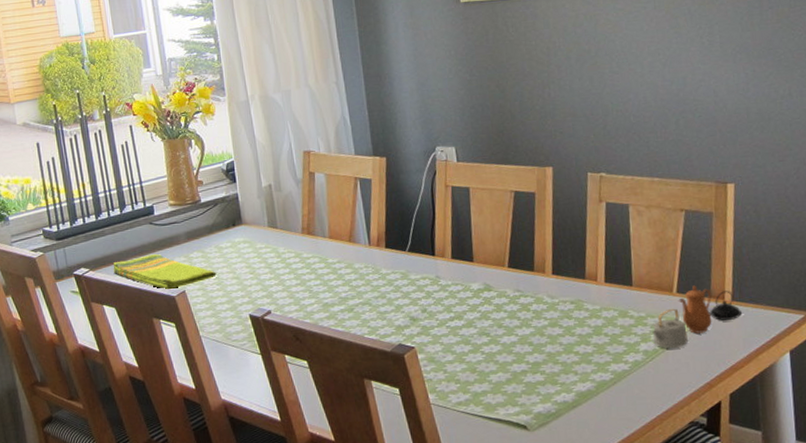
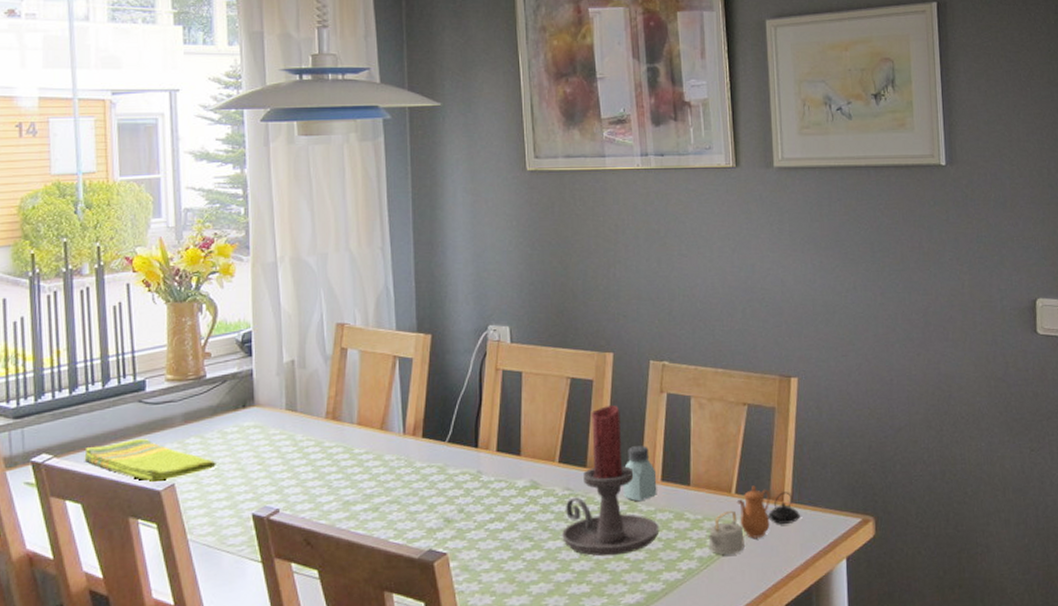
candle holder: none [515,214,605,350] -> present [562,404,660,557]
saltshaker: none [569,251,602,301] -> present [623,446,657,502]

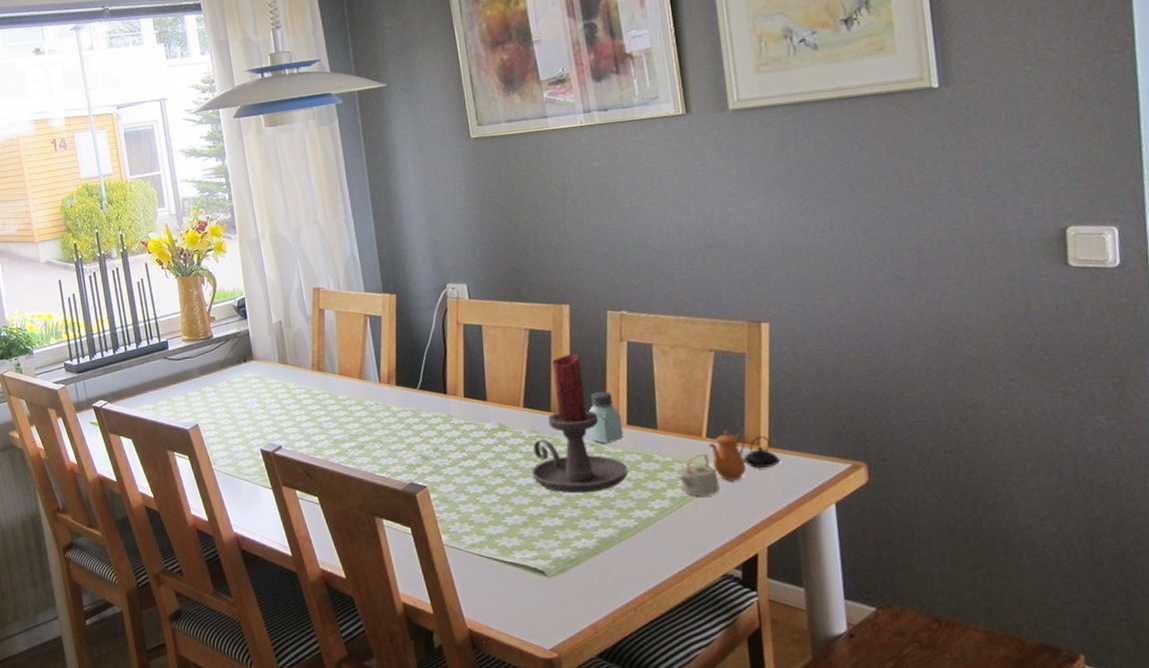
dish towel: present [84,438,216,483] -> none [129,387,228,423]

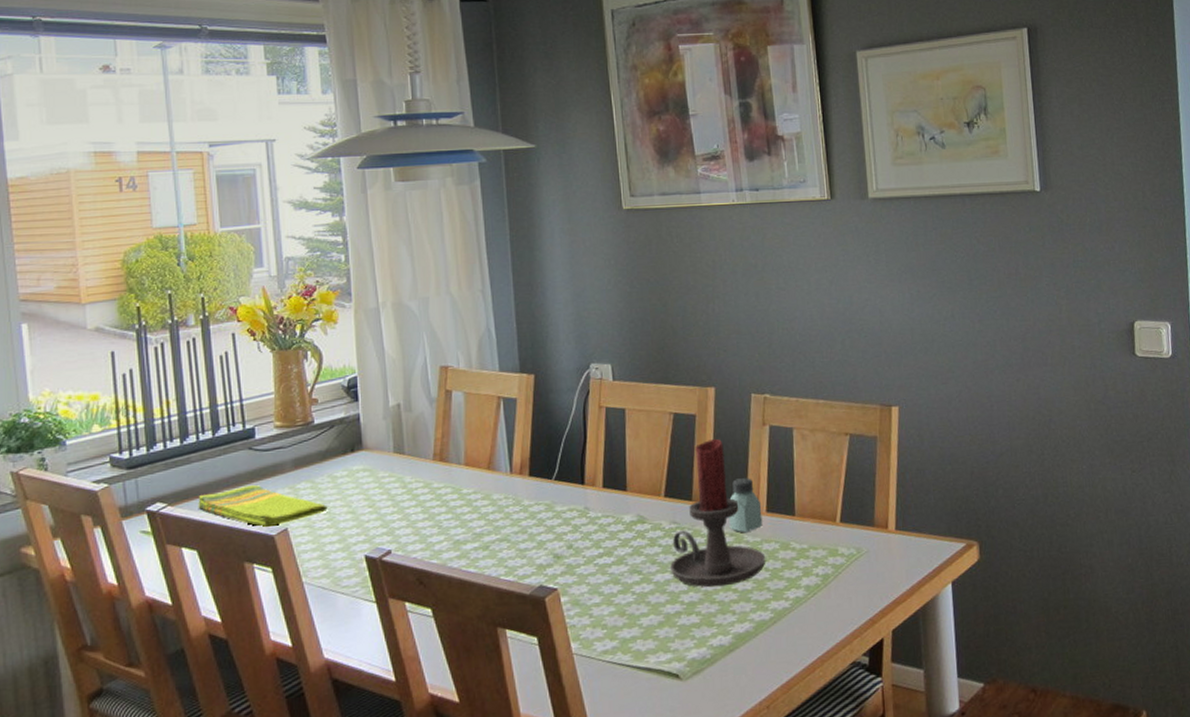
dish towel: none [129,387,228,423] -> present [198,484,328,528]
teapot: present [680,430,781,496] -> none [814,514,906,583]

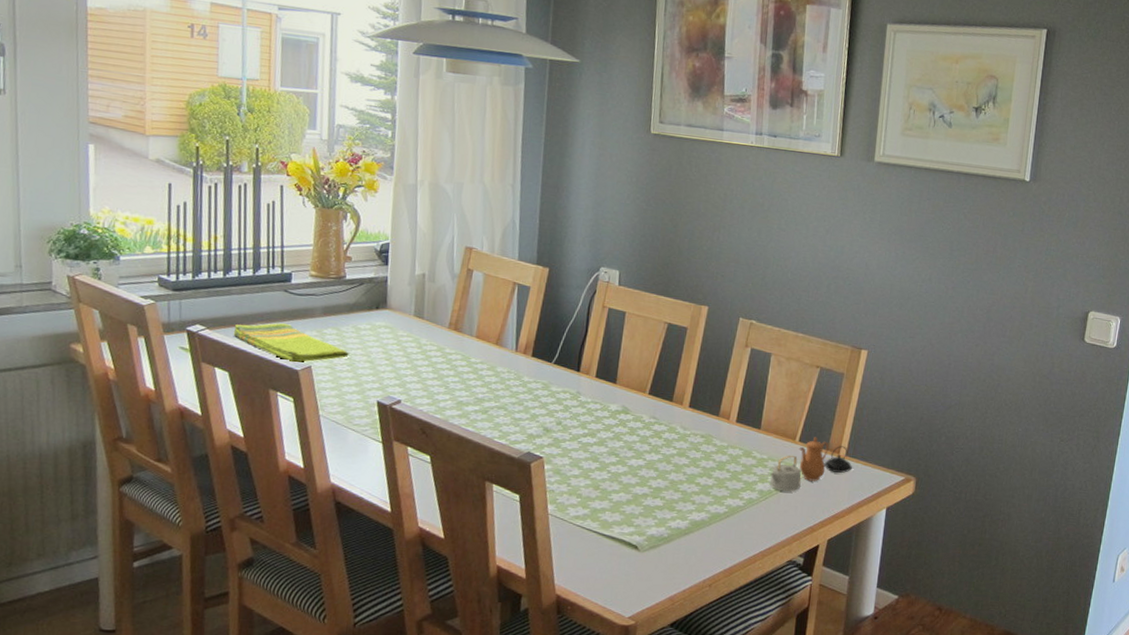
candle holder: present [670,438,766,588] -> none [644,351,730,479]
saltshaker: present [729,478,763,533] -> none [701,389,733,437]
teapot: none [814,514,906,583] -> present [770,437,853,492]

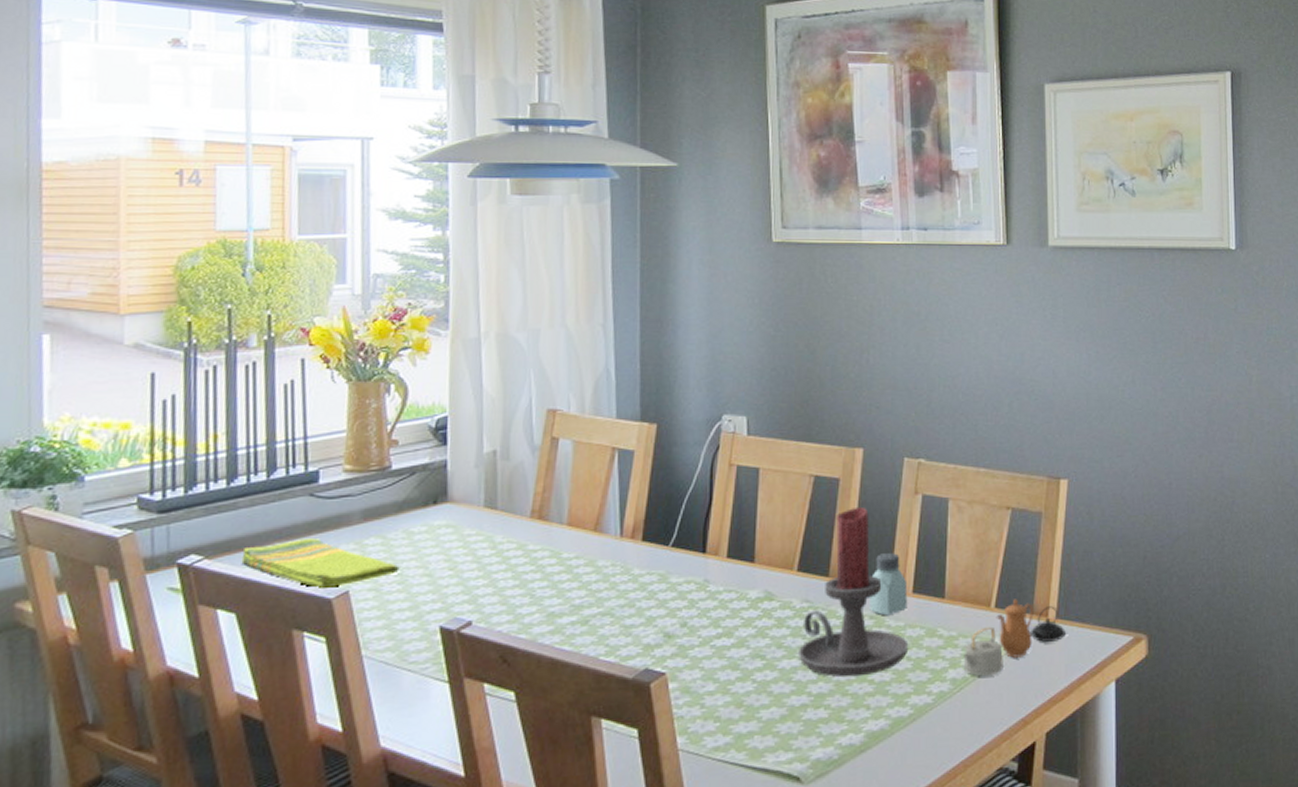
candle holder: none [644,351,730,479] -> present [799,506,909,678]
saltshaker: none [701,389,733,437] -> present [869,553,908,616]

